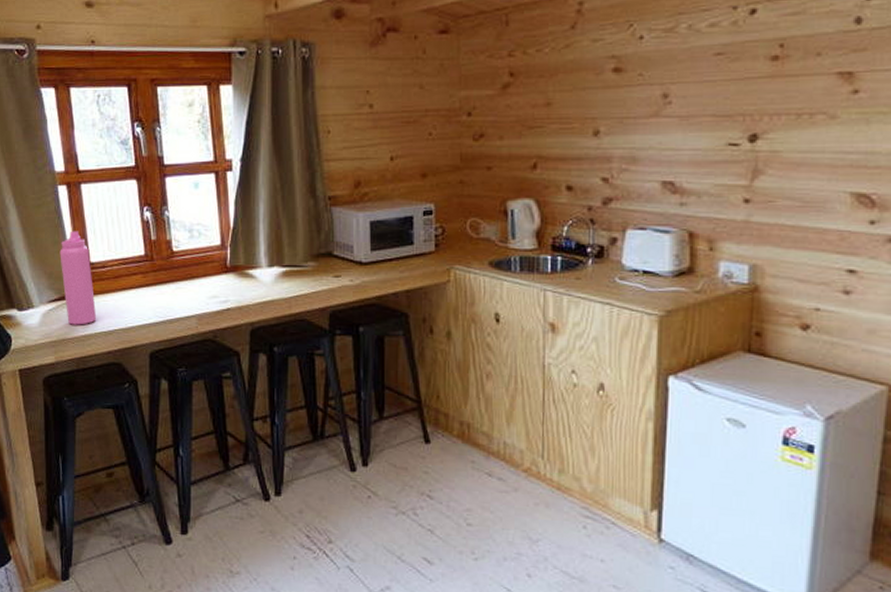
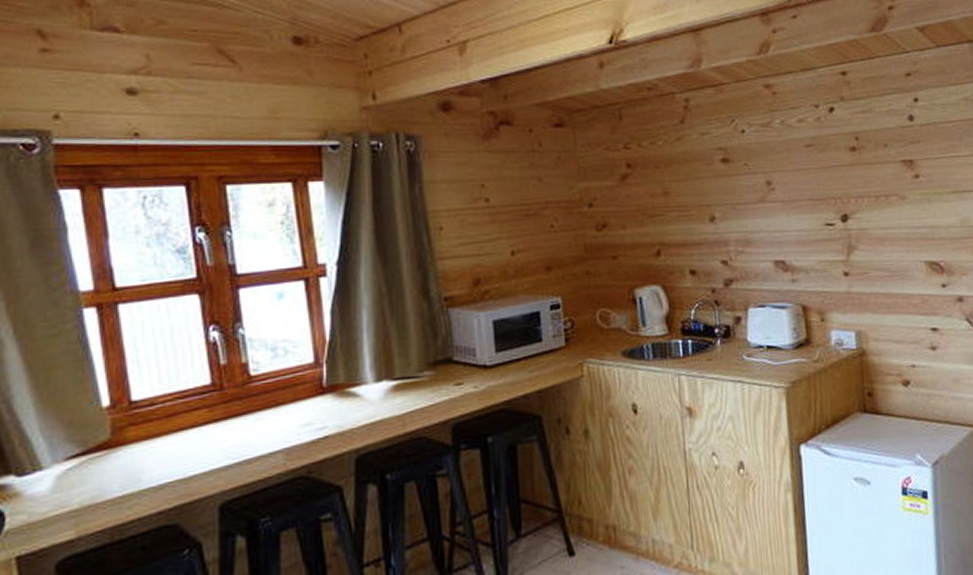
water bottle: present [60,230,97,325] -> none [85,362,142,485]

